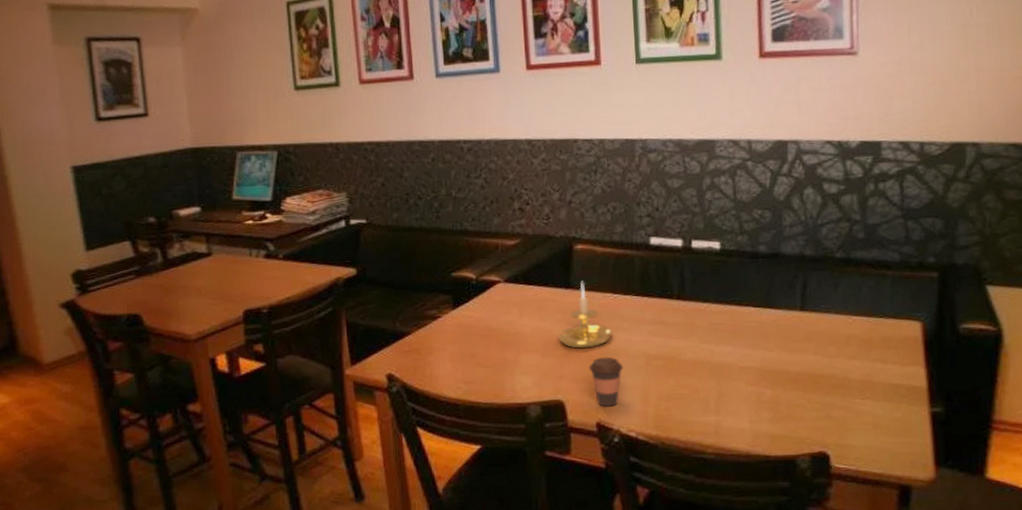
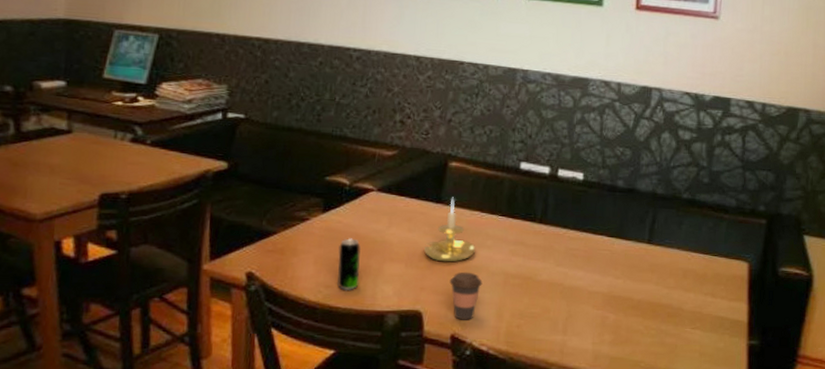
beverage can: none [473,332,497,386] -> present [336,238,361,291]

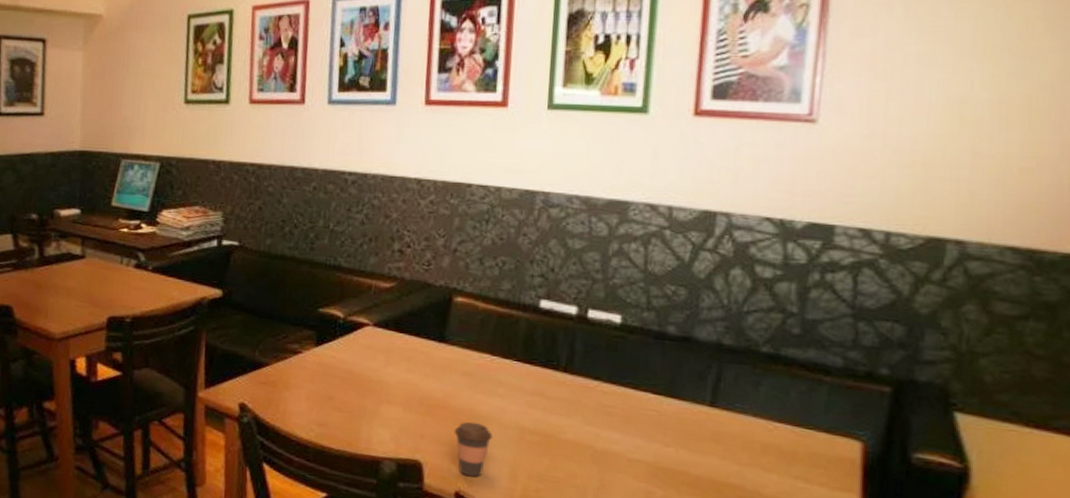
beverage can: present [336,238,361,291] -> none [329,374,355,432]
candle holder: present [424,197,476,262] -> none [425,336,485,410]

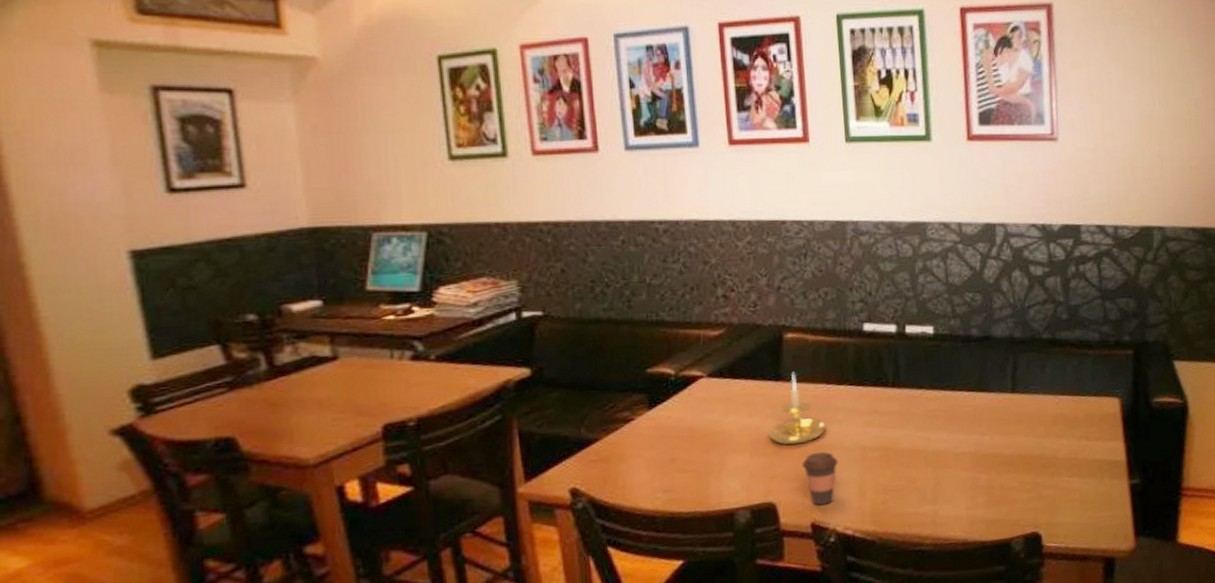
candle holder: none [425,336,485,410] -> present [769,372,827,446]

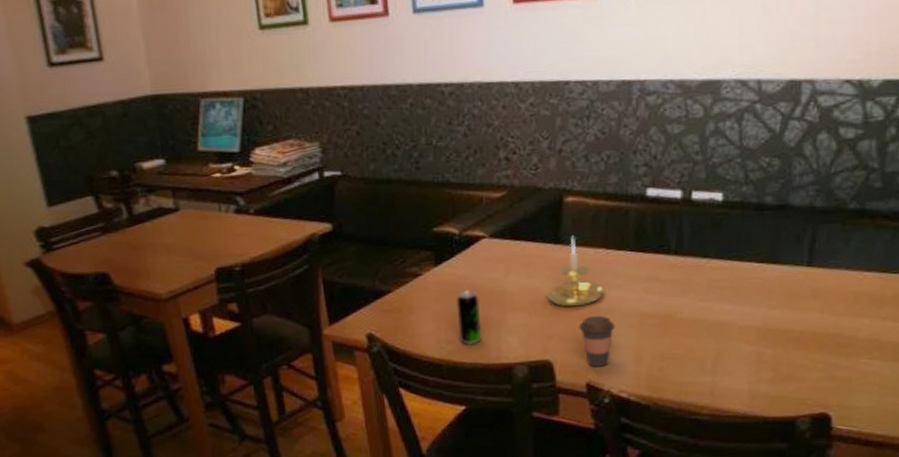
beverage can: none [672,433,701,493] -> present [456,290,482,346]

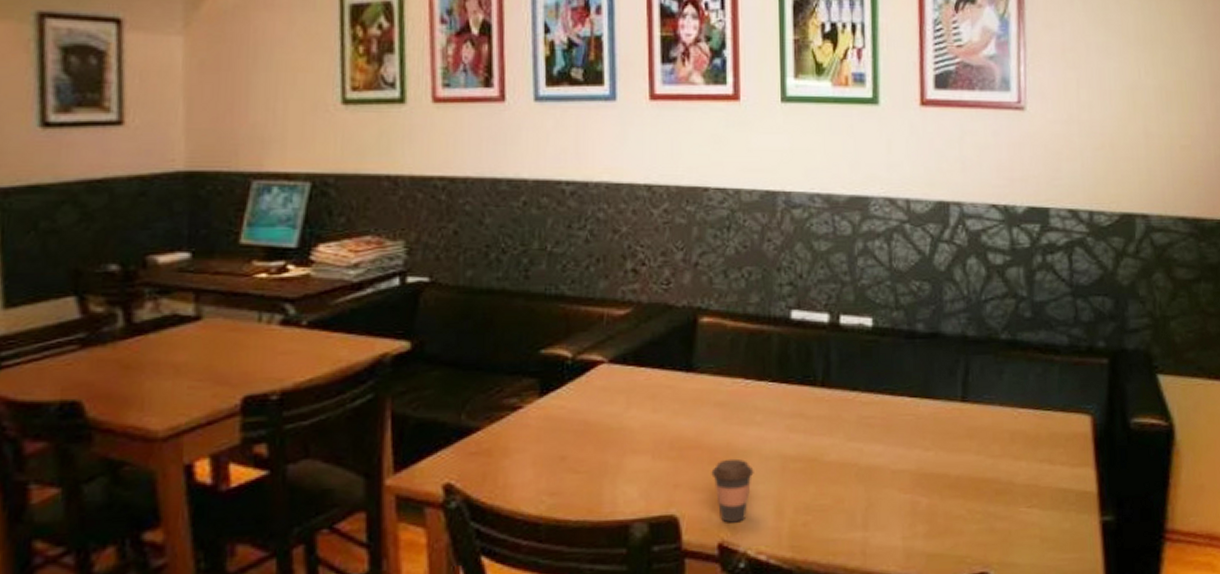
beverage can: present [456,290,482,346] -> none [563,427,593,498]
candle holder: present [547,235,605,307] -> none [675,362,742,449]

